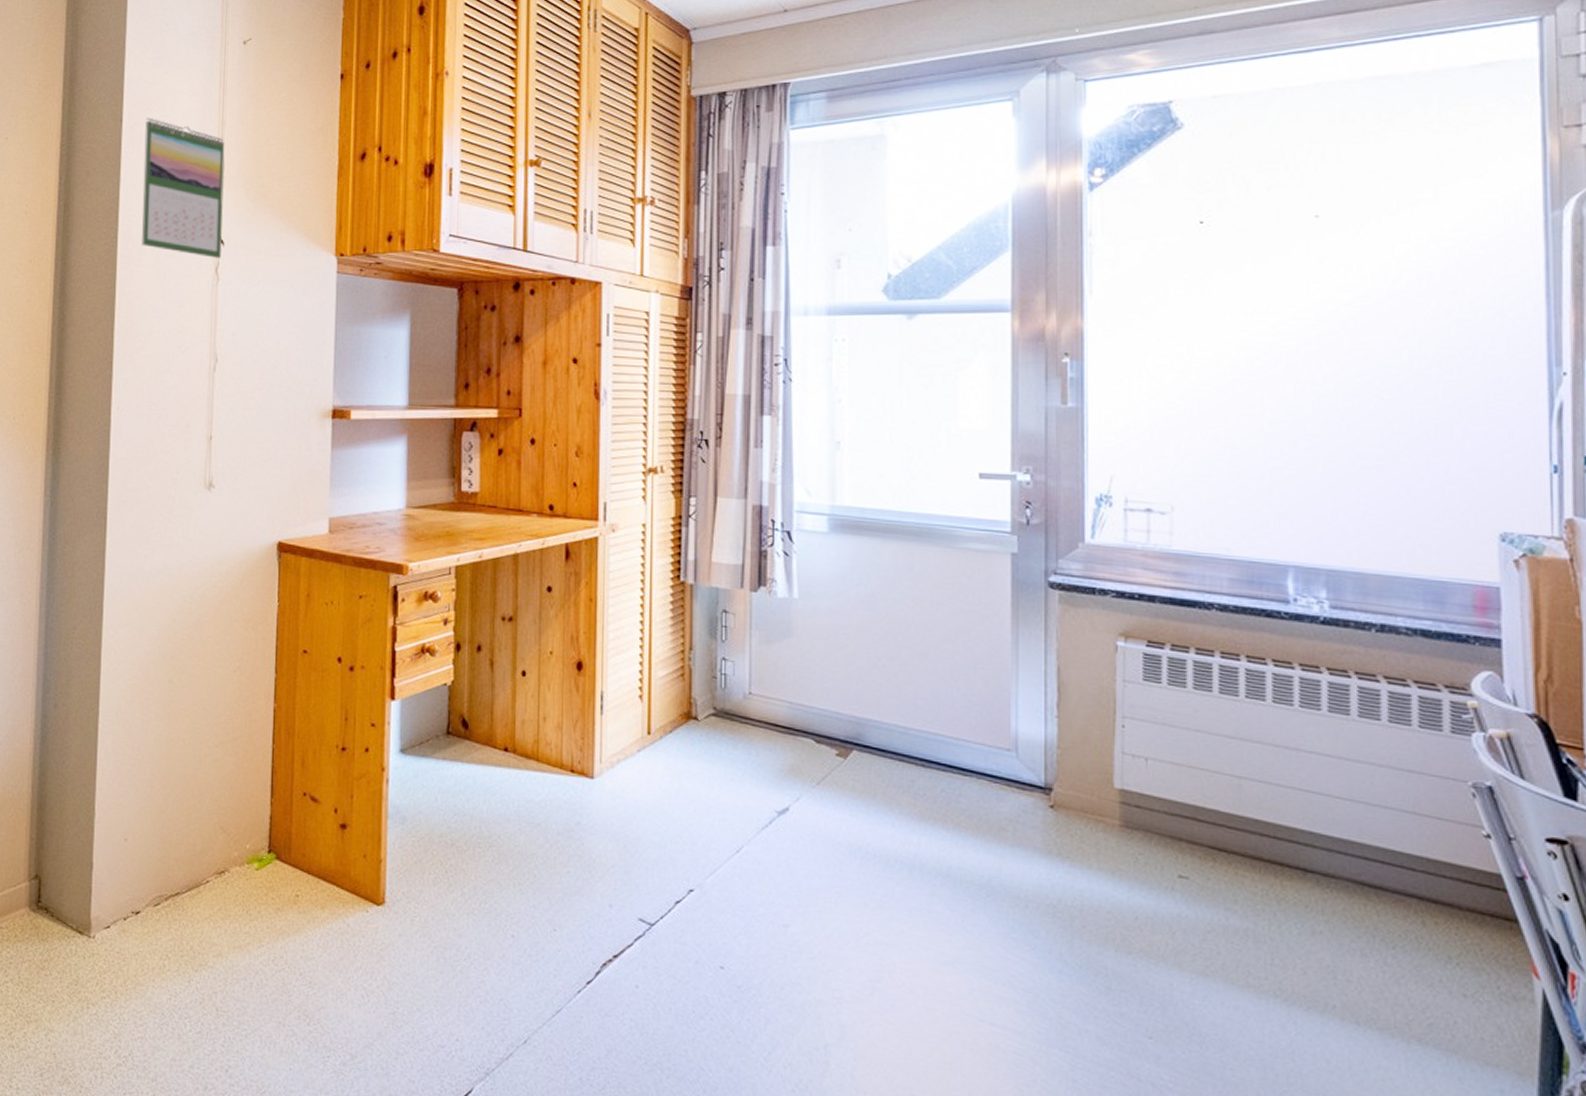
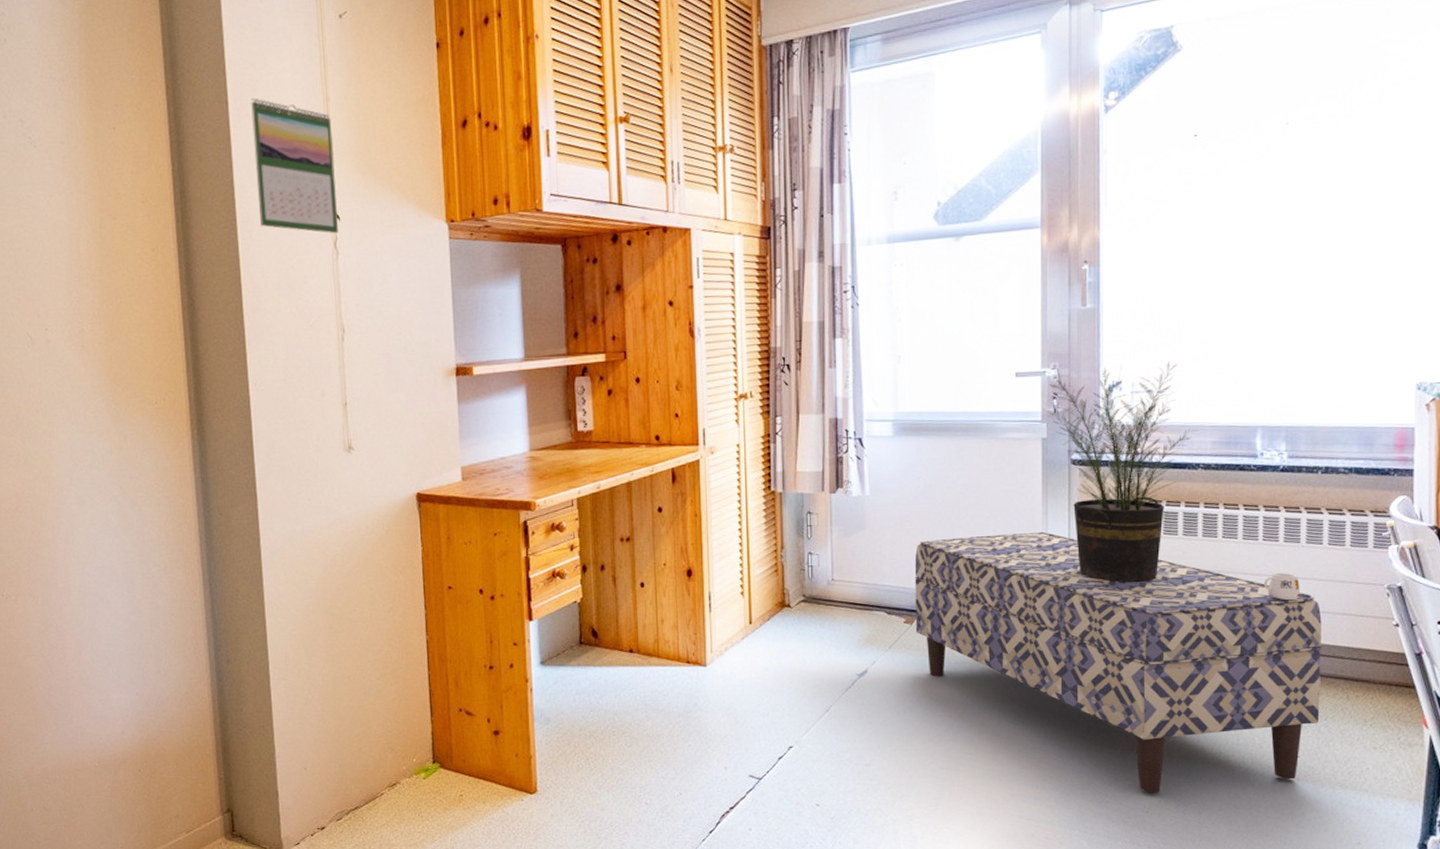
bench: none [850,659,1385,1023] -> present [914,531,1322,794]
potted plant: none [1014,472,1212,741] -> present [1044,361,1199,582]
mug: none [1301,748,1353,788] -> present [1263,572,1301,601]

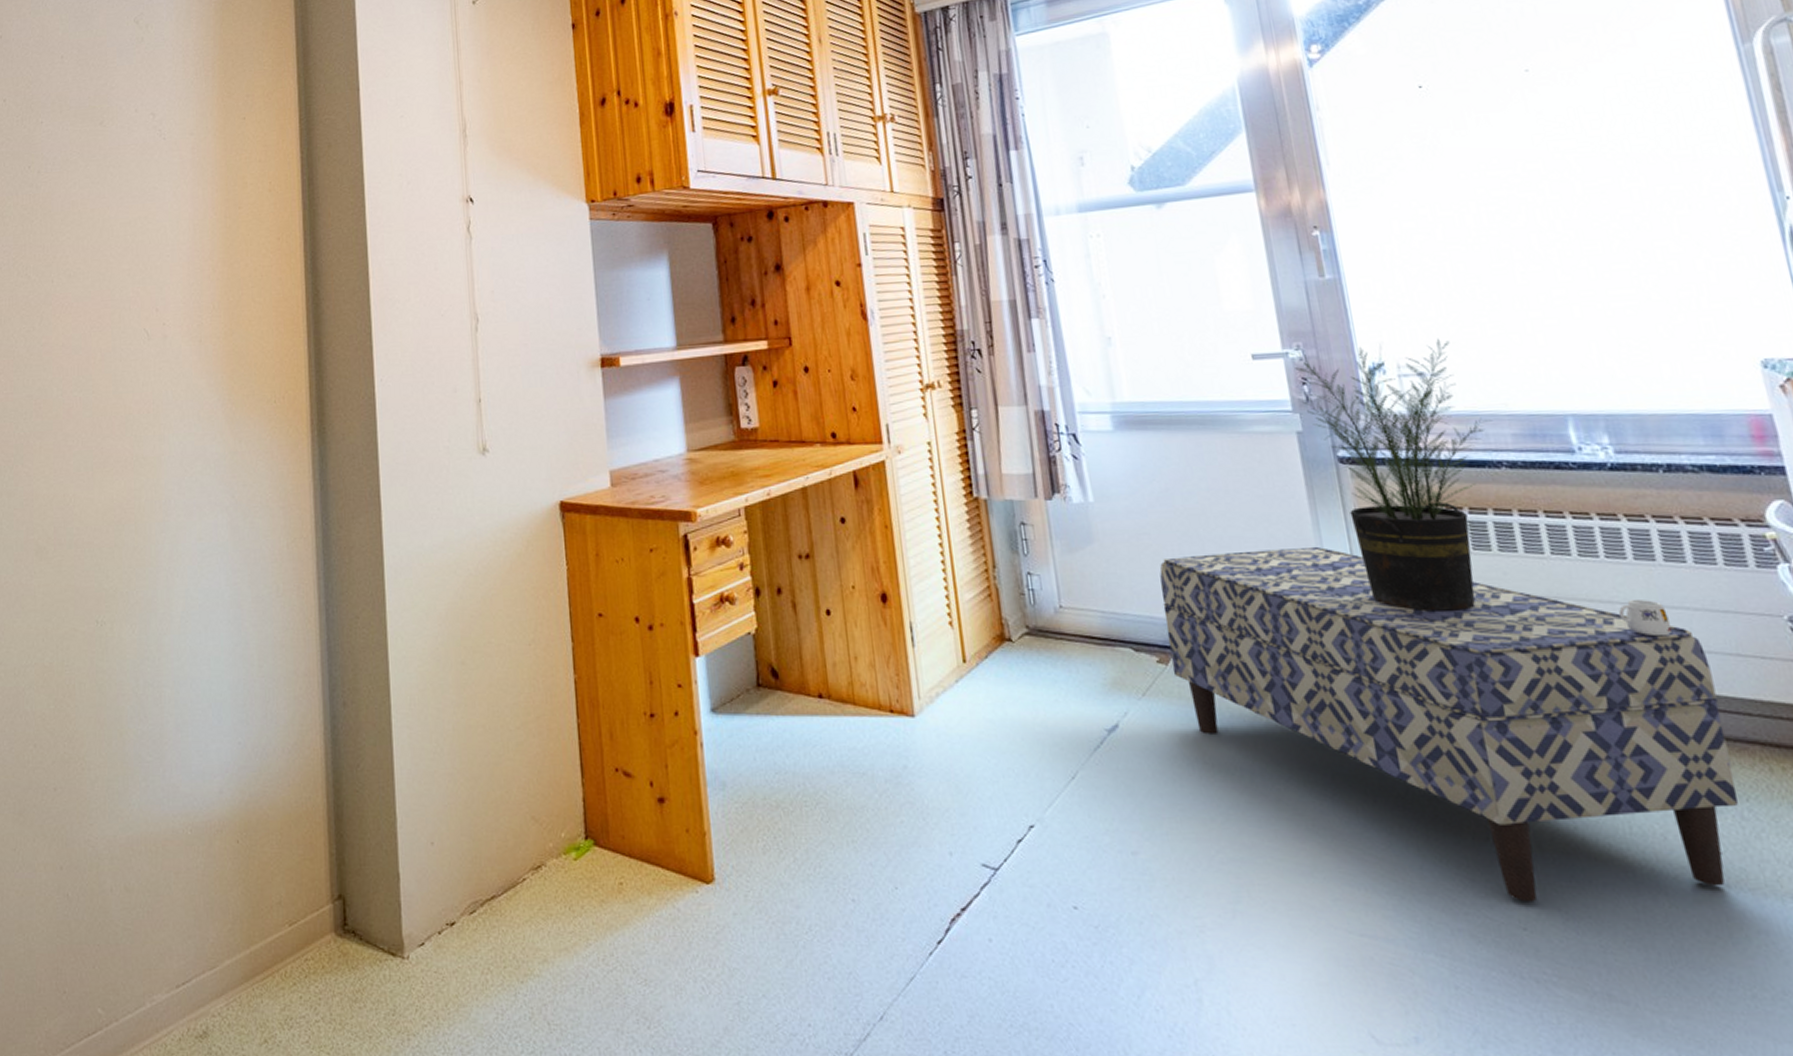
calendar: present [251,98,338,234] -> none [382,84,472,218]

